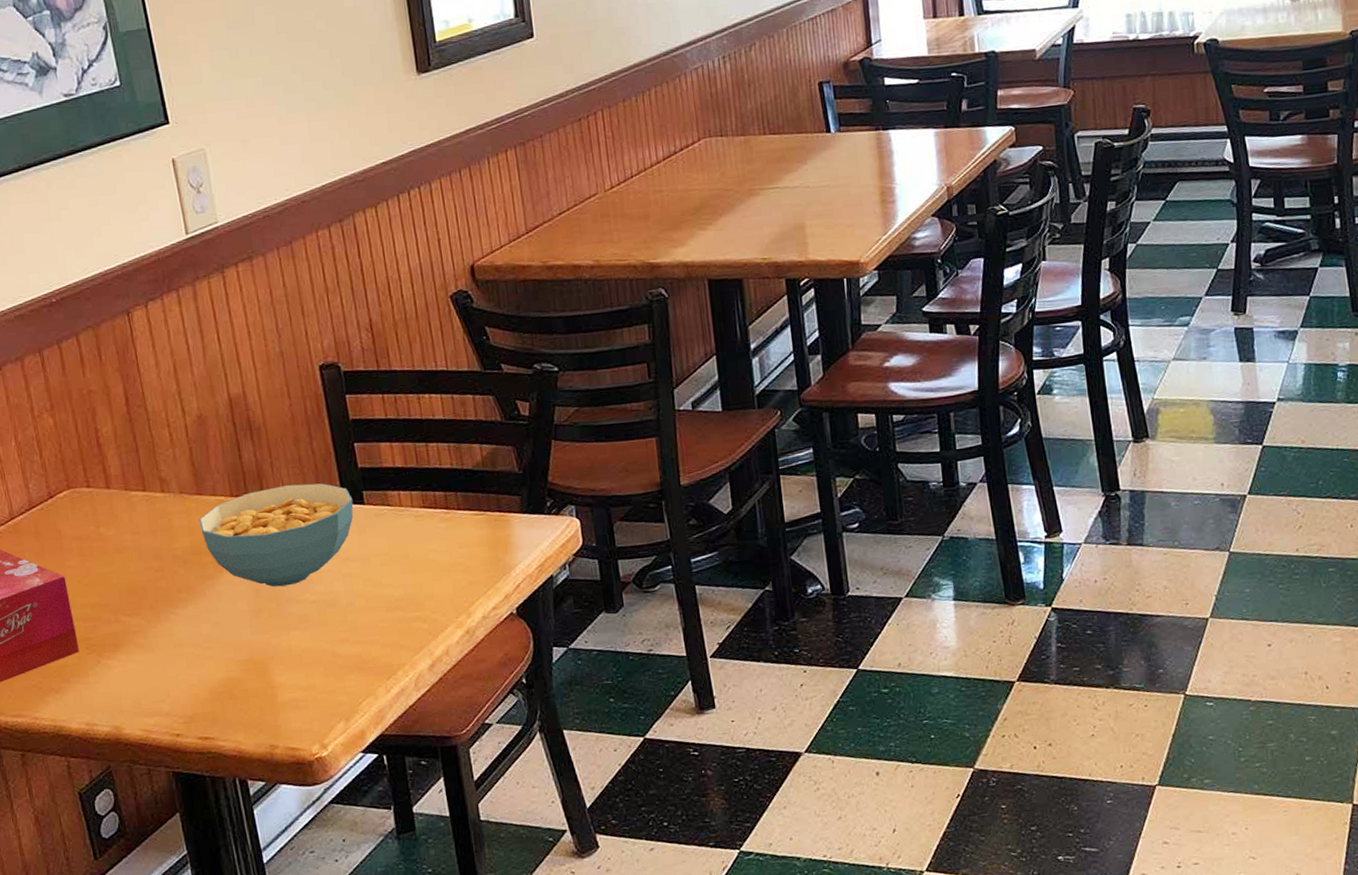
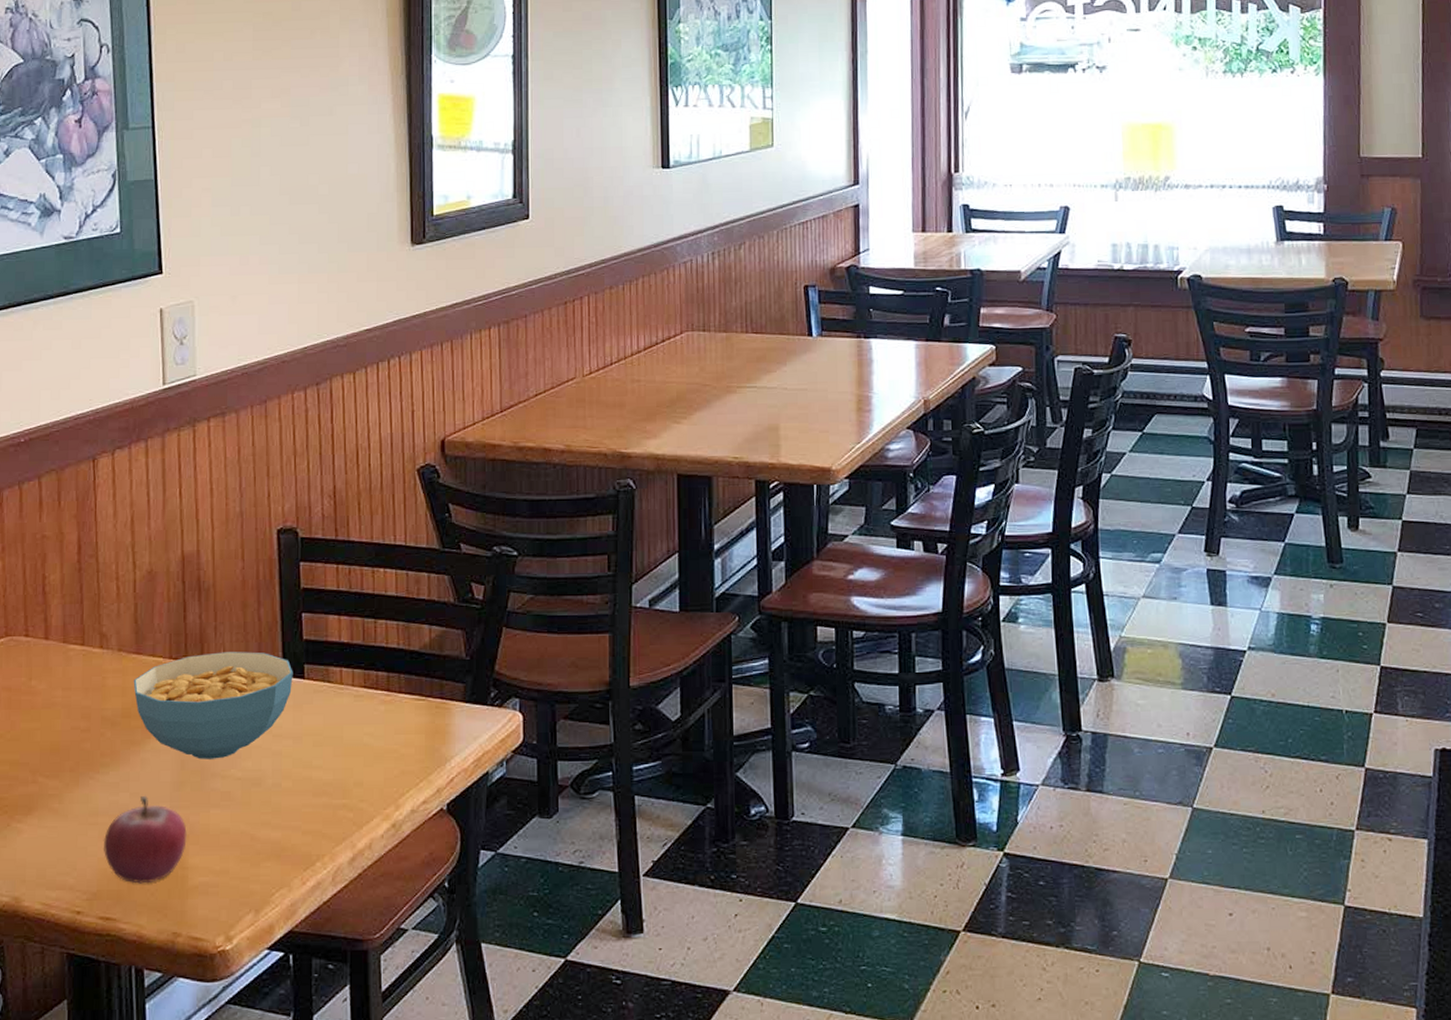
fruit: none [191,624,272,705] -> present [103,795,187,884]

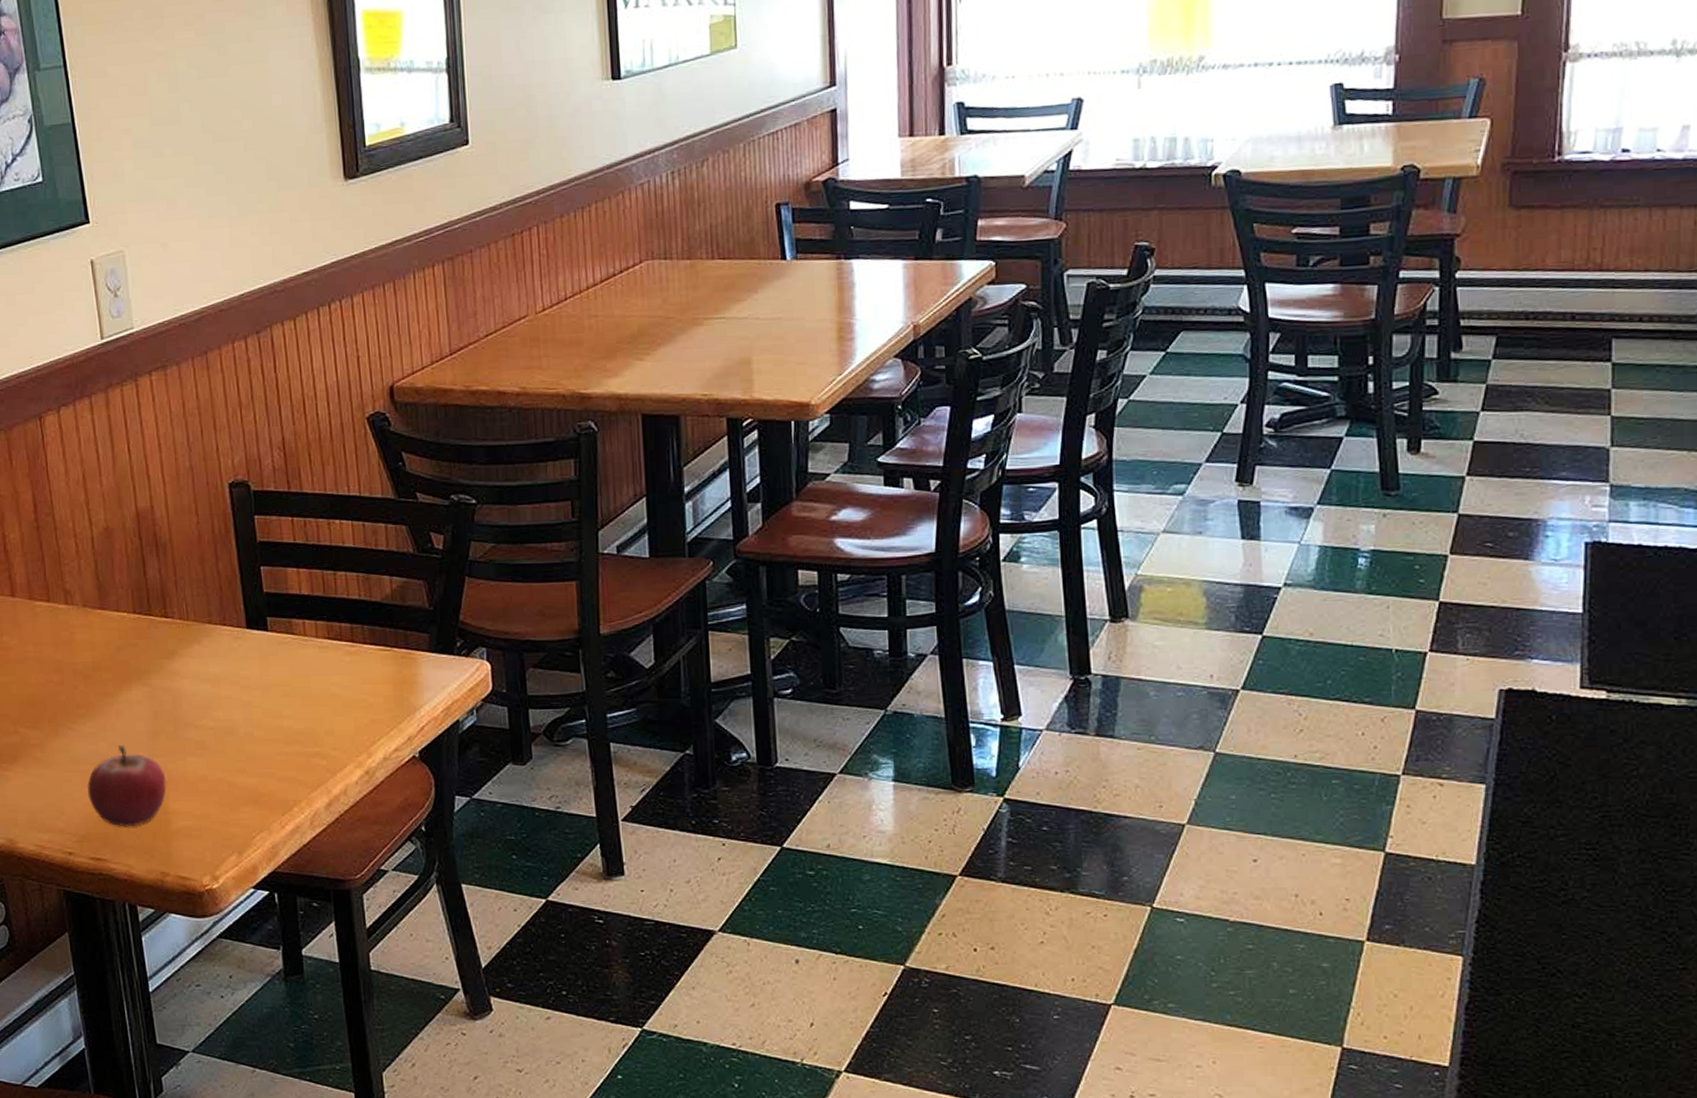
cereal bowl: present [133,652,293,759] -> none [100,605,257,710]

